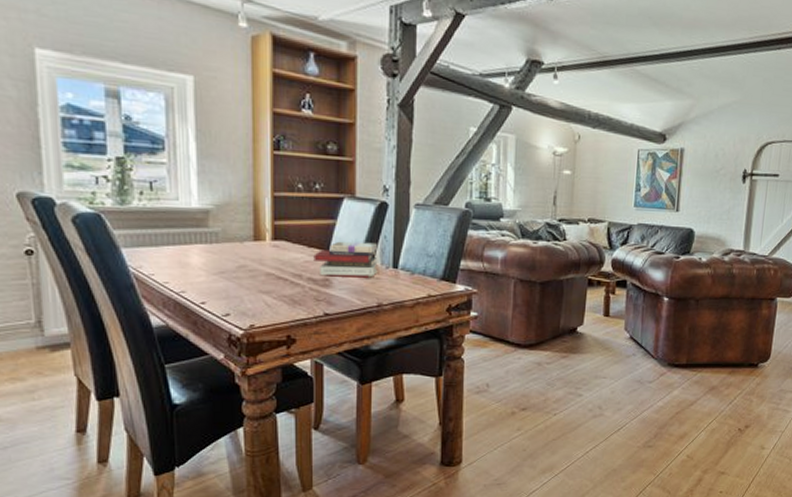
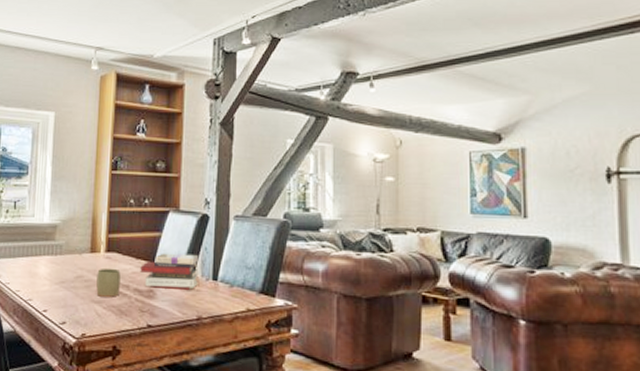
mug: none [263,258,293,287] -> present [96,269,122,297]

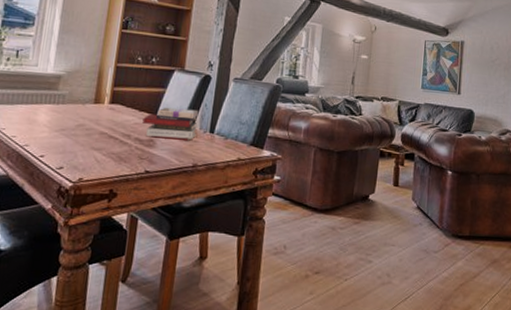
mug: present [96,269,122,297] -> none [97,119,123,145]

